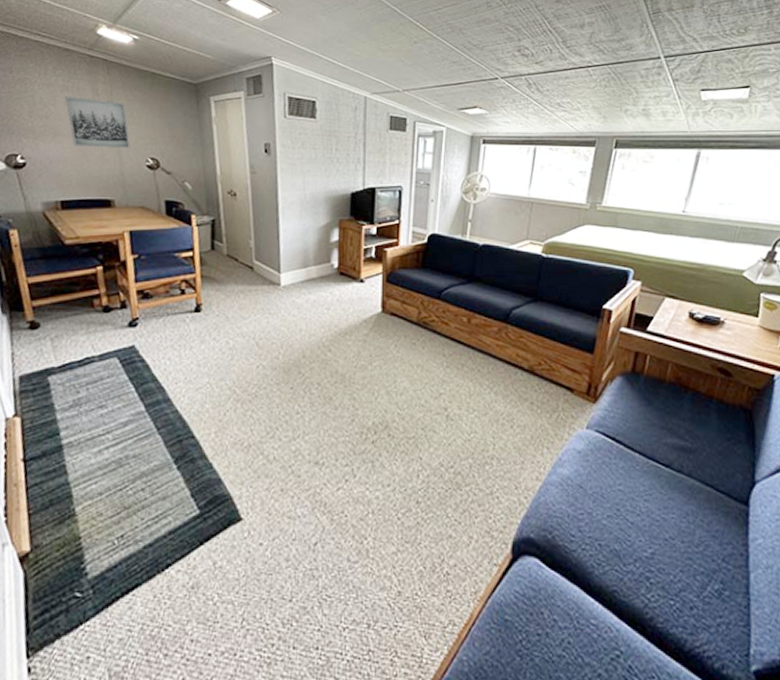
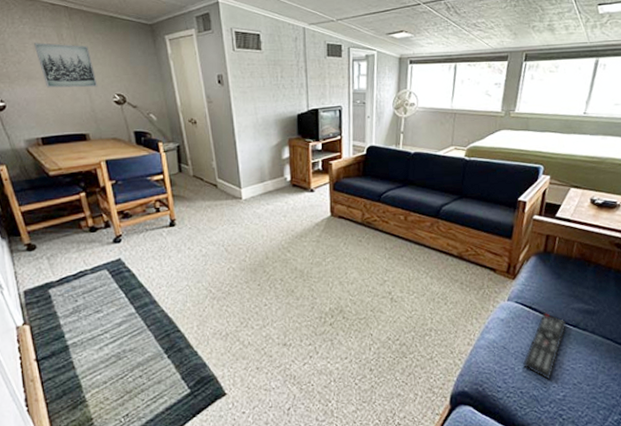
remote control: none [602,446,658,532] -> present [522,312,567,380]

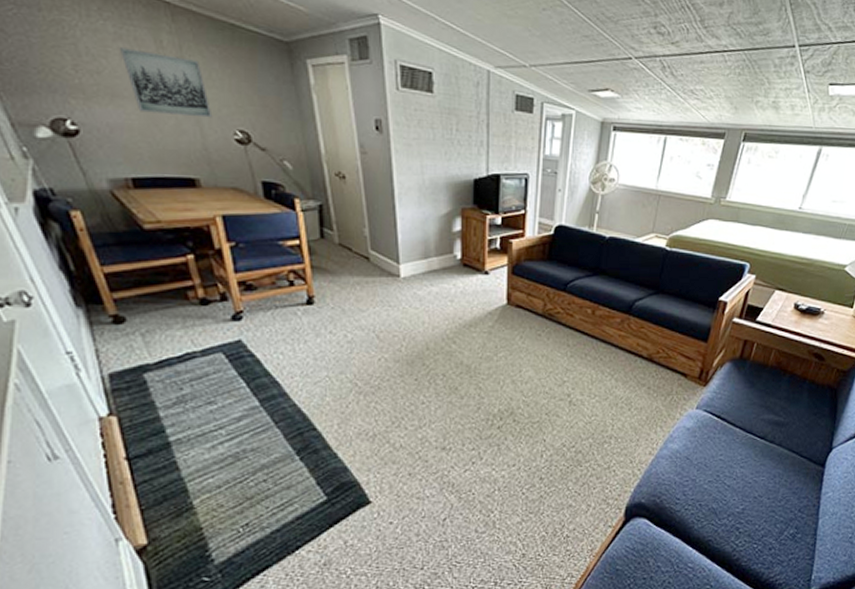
remote control: present [522,312,567,380] -> none [704,422,755,493]

